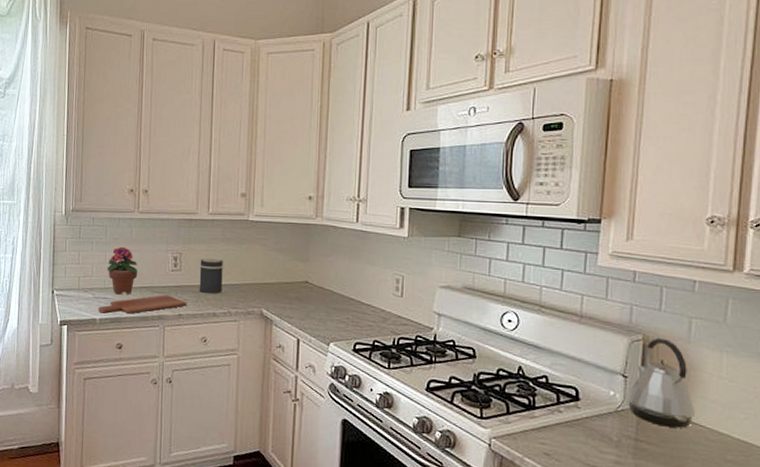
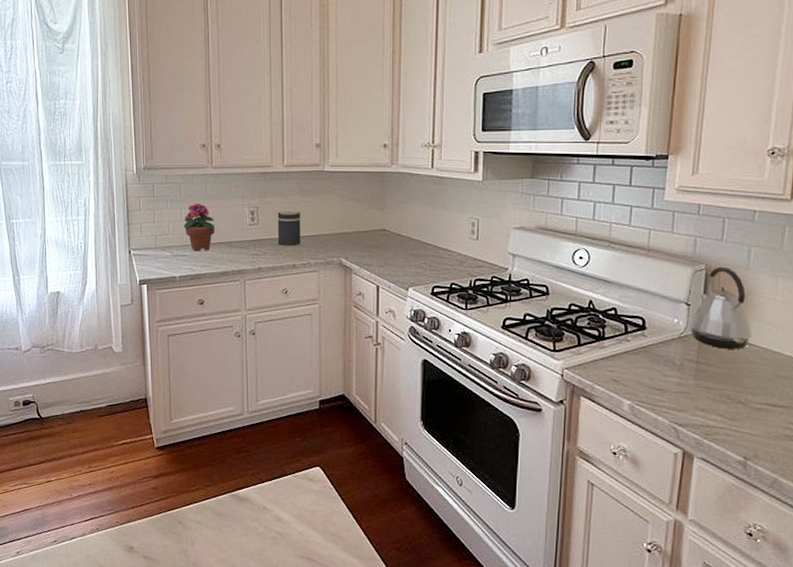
cutting board: present [98,295,187,314] -> none [177,249,266,271]

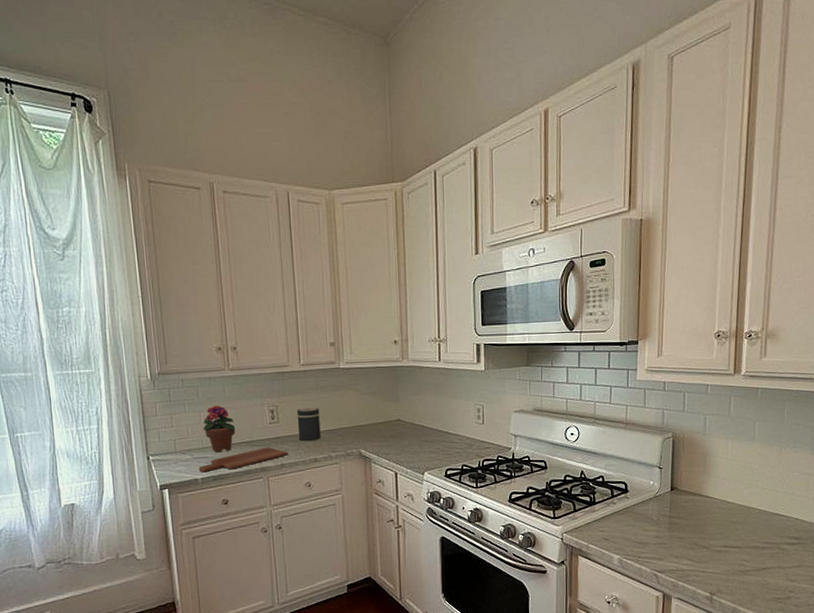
cutting board: none [177,249,266,271] -> present [198,447,288,473]
kettle: present [689,266,752,349] -> none [662,433,711,503]

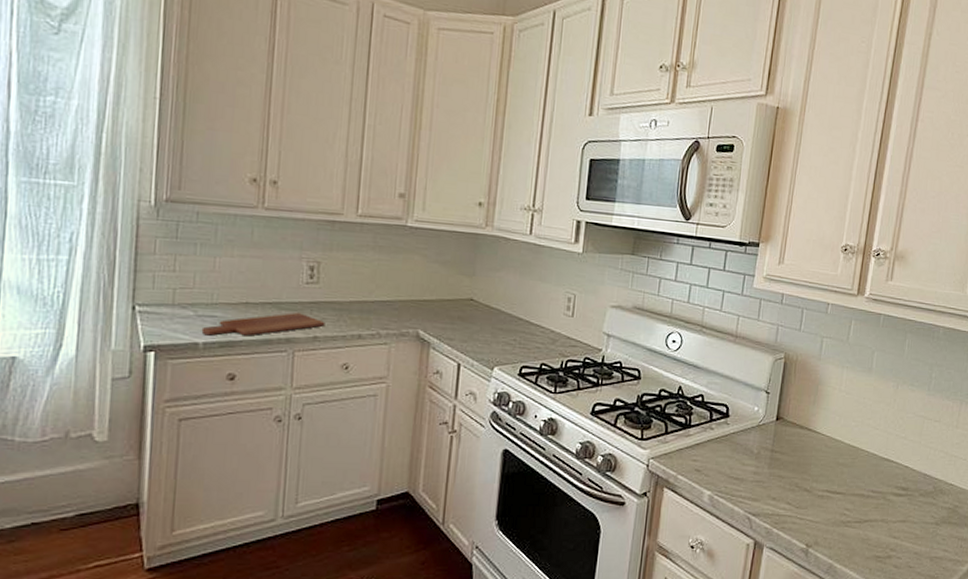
potted flower: present [203,405,236,453] -> none [215,250,261,312]
cylinder: present [296,407,321,442] -> none [341,269,374,313]

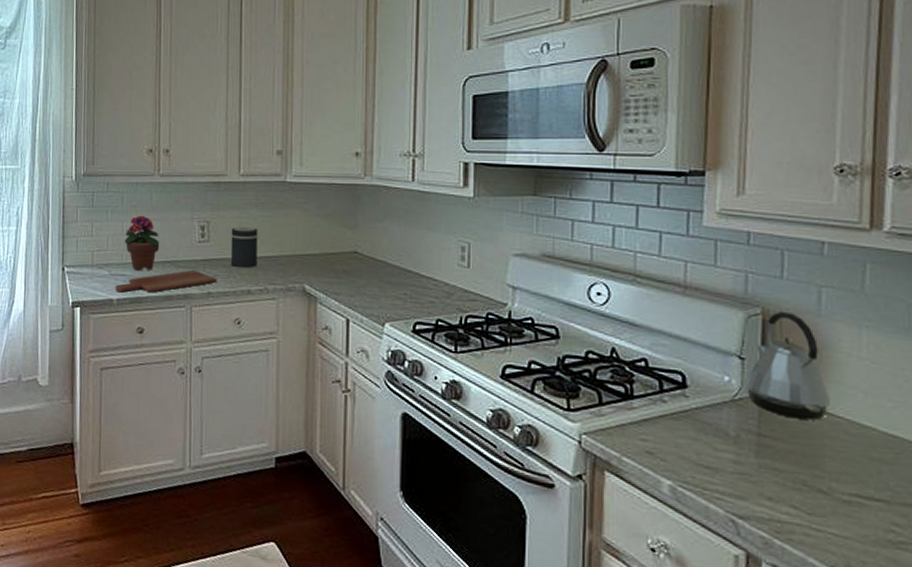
potted flower: none [215,250,261,312] -> present [124,215,160,271]
cylinder: none [341,269,374,313] -> present [230,226,258,268]
kettle: none [767,355,820,438] -> present [745,311,831,420]

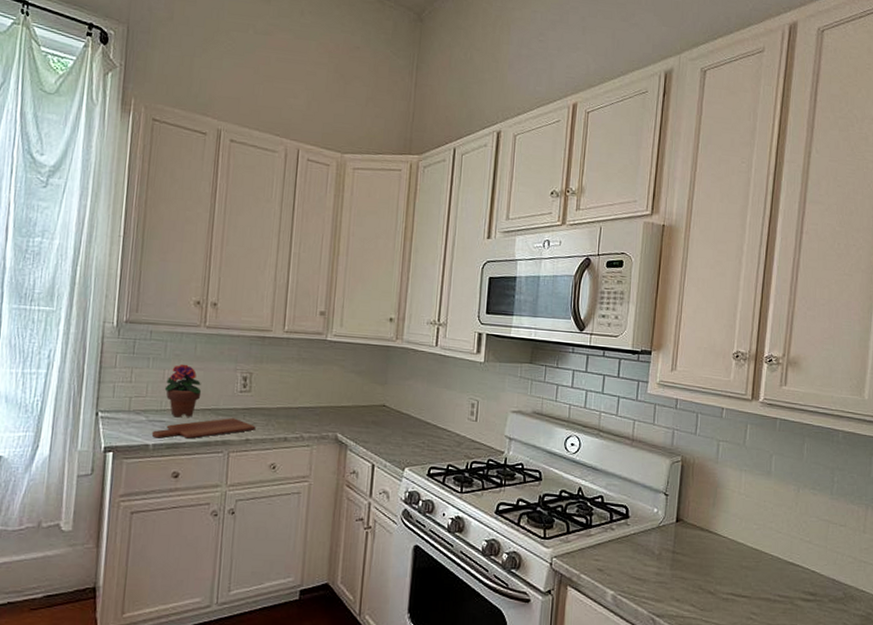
cylinder: present [230,226,258,268] -> none [269,378,298,418]
kettle: present [745,311,831,420] -> none [667,459,721,540]

